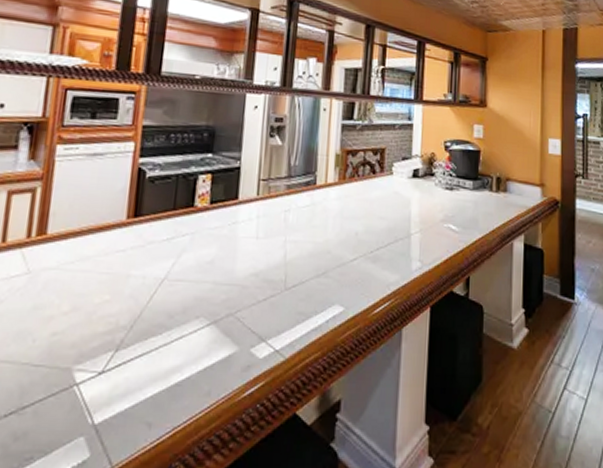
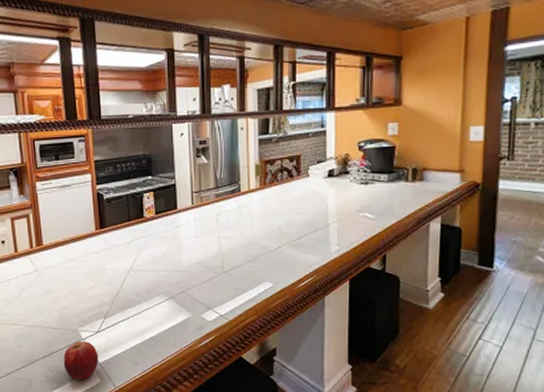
fruit: none [36,388,96,454] -> present [63,341,99,380]

